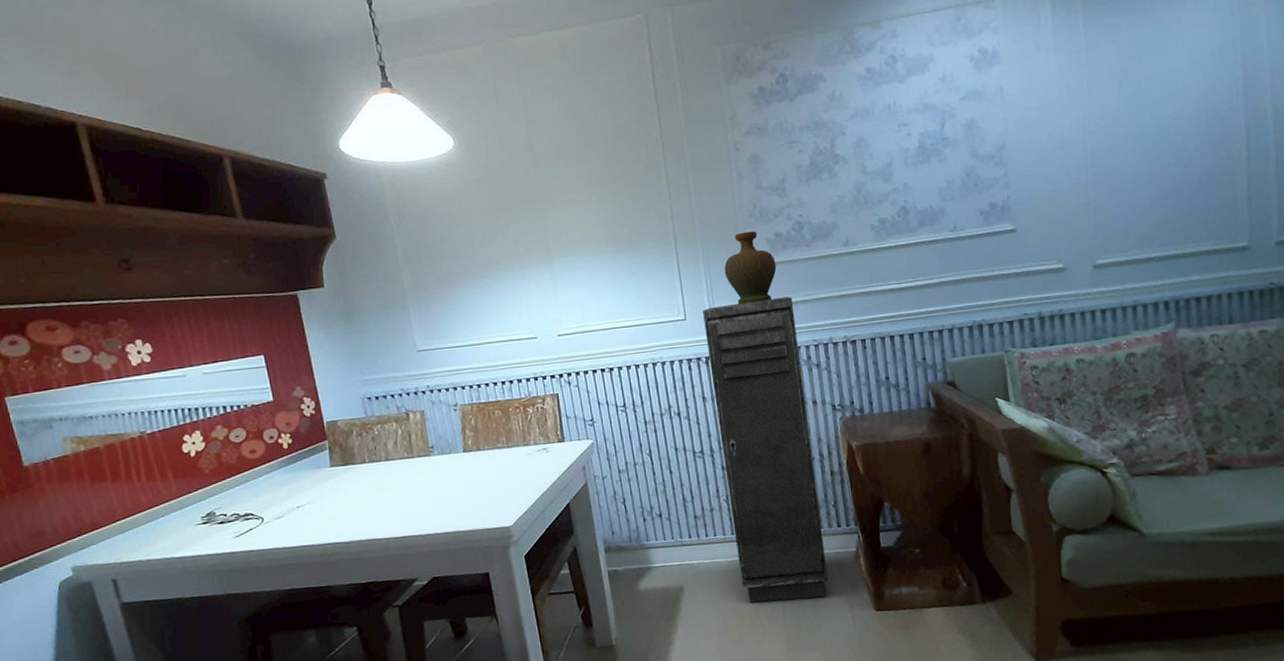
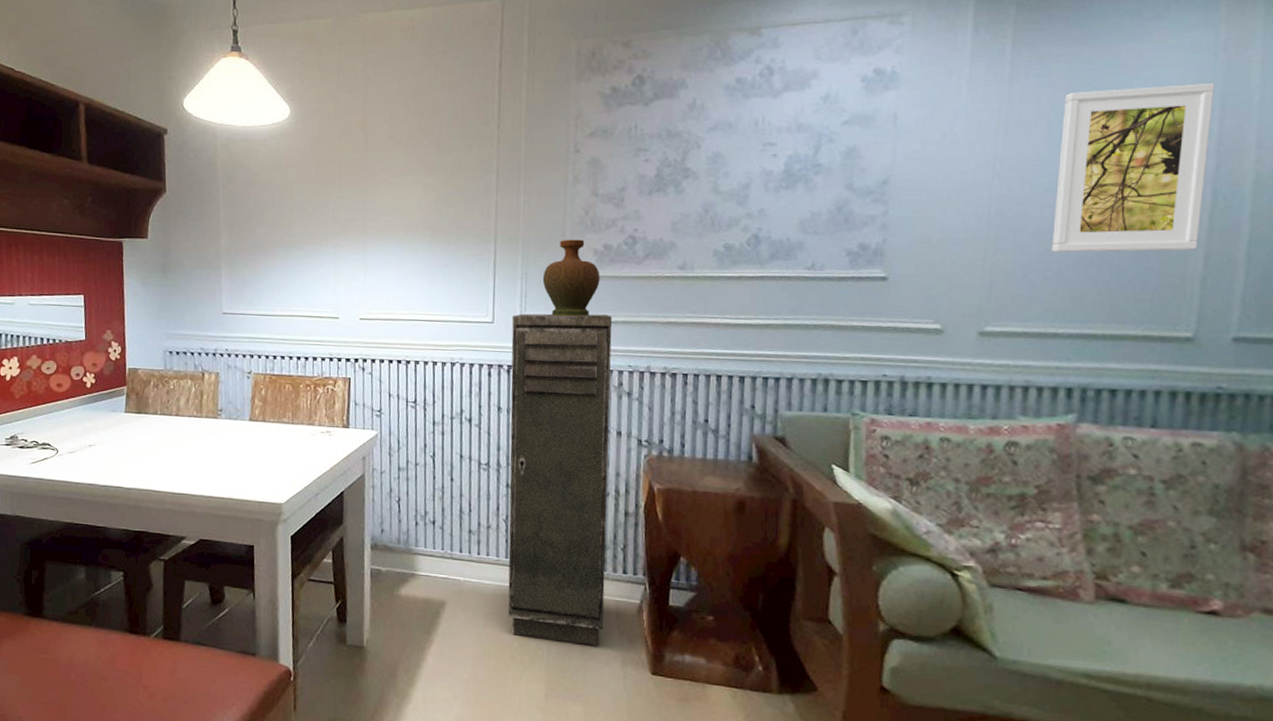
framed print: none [1129,36,1242,191] -> present [1052,82,1215,253]

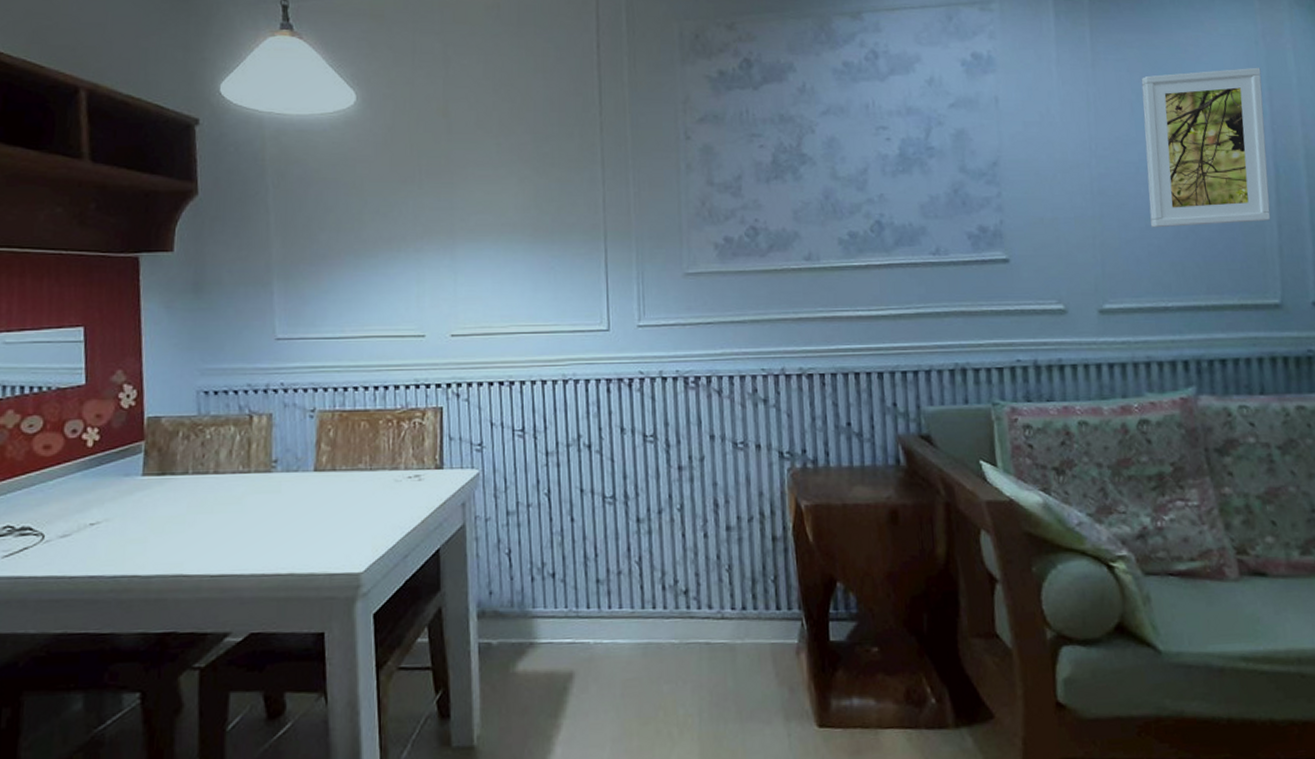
storage cabinet: present [508,313,613,646] -> none [631,314,761,704]
decorative vase: present [542,239,600,317] -> none [660,233,723,319]

